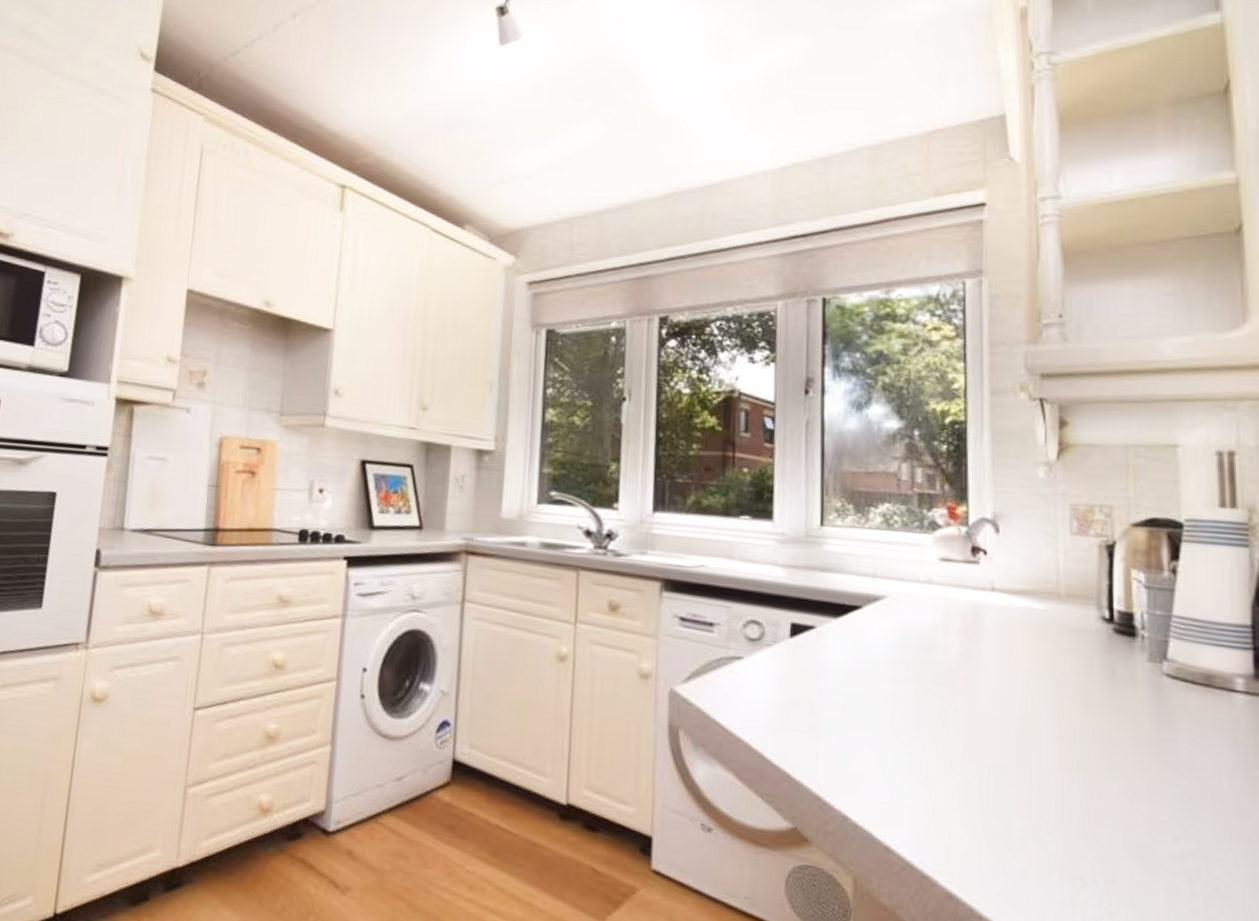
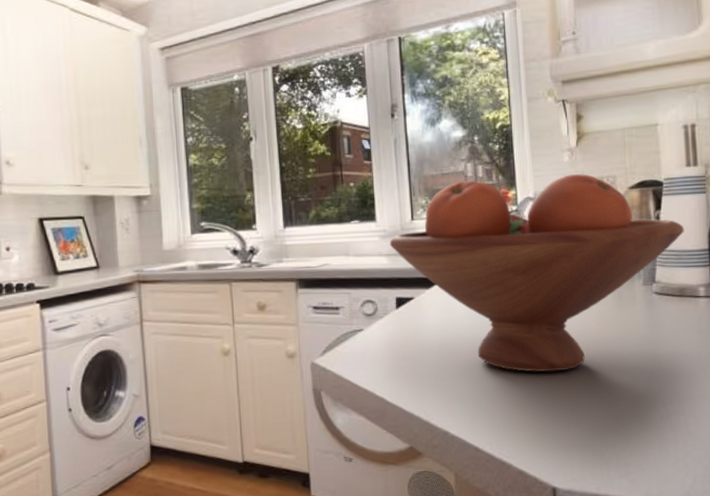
fruit bowl: none [788,483,1214,762] -> present [389,173,684,372]

